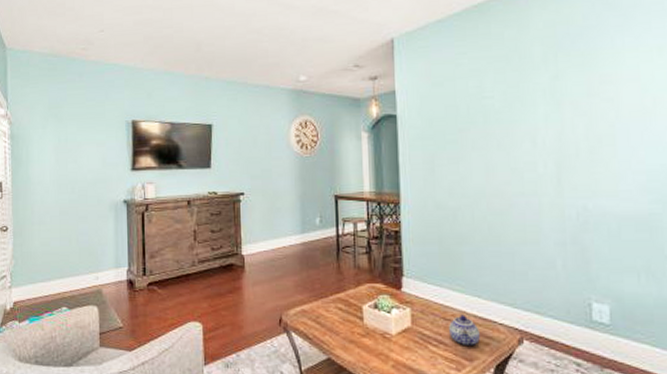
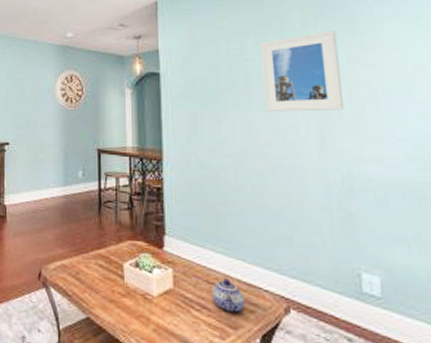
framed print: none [498,64,582,150] -> present [259,30,345,112]

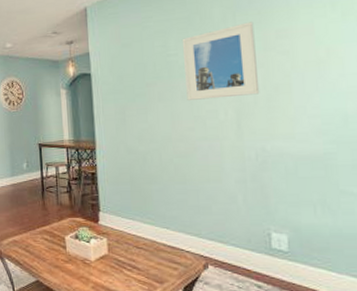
teapot: present [212,277,245,314] -> none [141,242,169,271]

